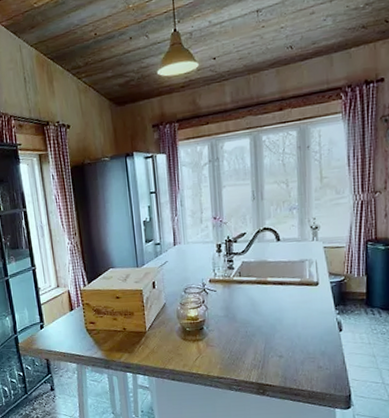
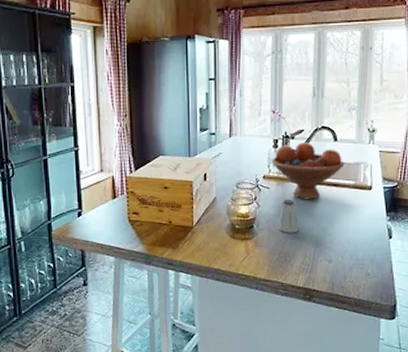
fruit bowl: none [216,245,289,300] -> present [271,143,345,200]
saltshaker: none [227,300,248,332] -> present [278,199,299,233]

